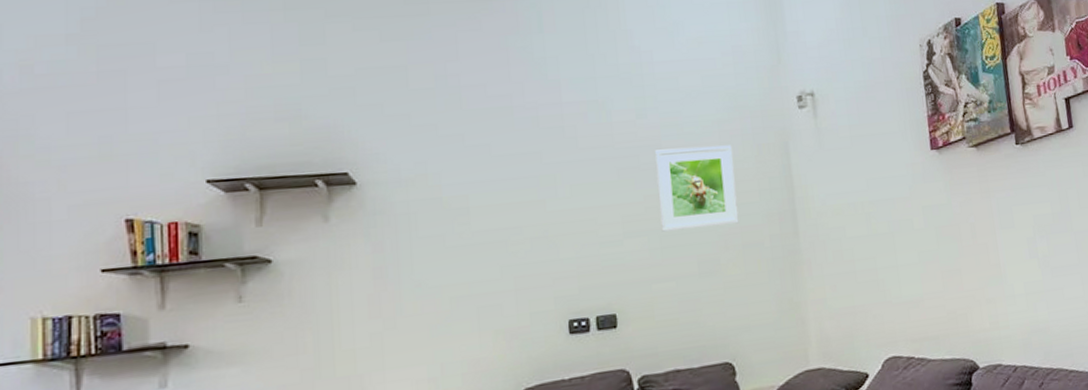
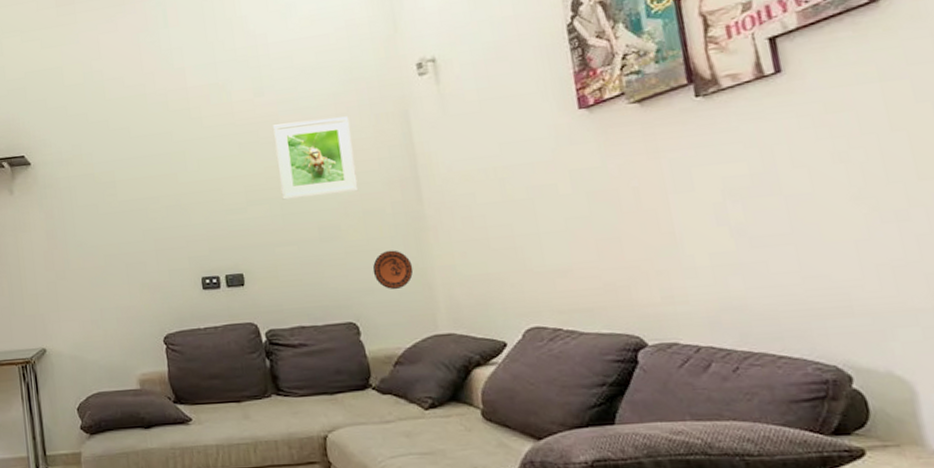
decorative plate: none [750,284,788,326] -> present [372,250,414,290]

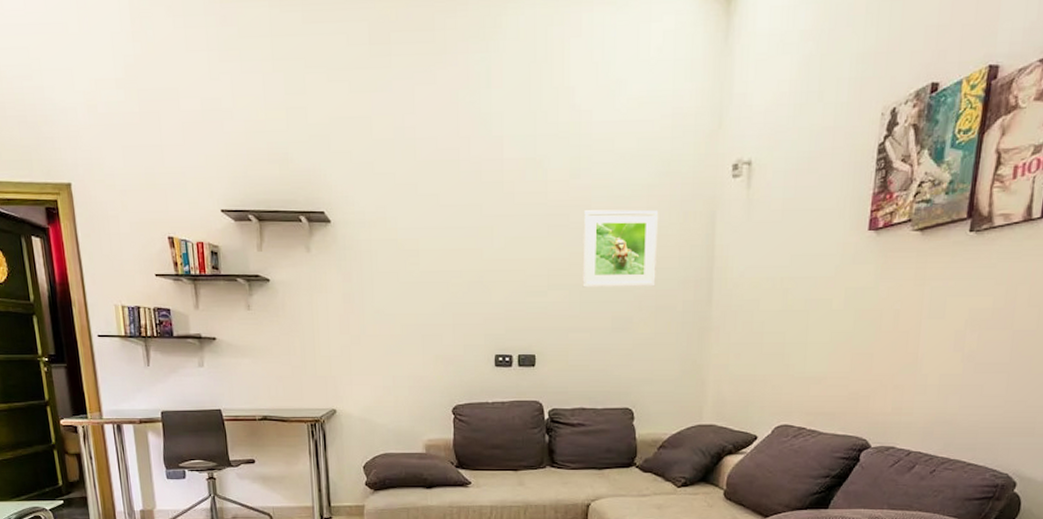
decorative plate: present [372,250,414,290] -> none [655,346,691,382]

